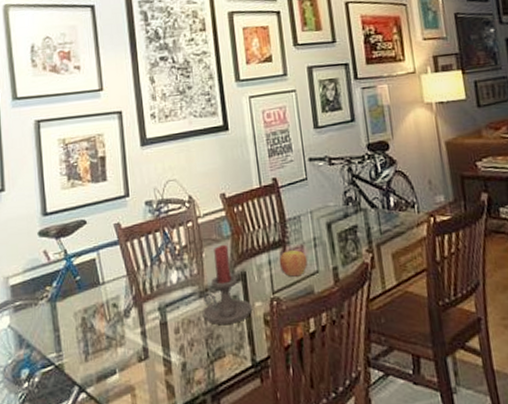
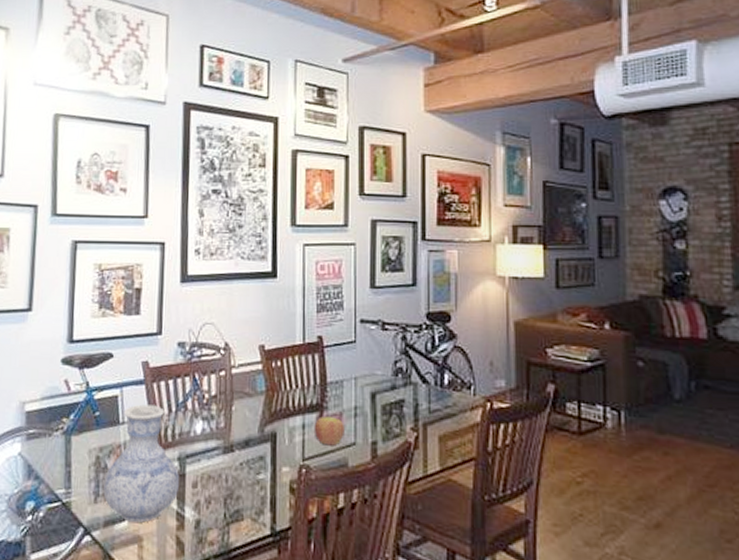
vase: none [92,262,163,374] -> present [103,404,180,523]
candle holder: present [202,244,252,324] -> none [224,399,278,486]

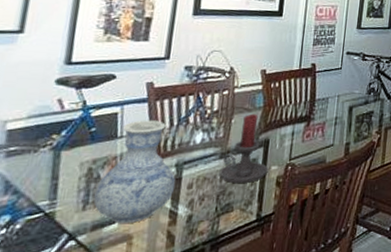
candle holder: none [224,399,278,486] -> present [219,113,268,183]
apple: present [315,416,344,446] -> none [302,125,326,148]

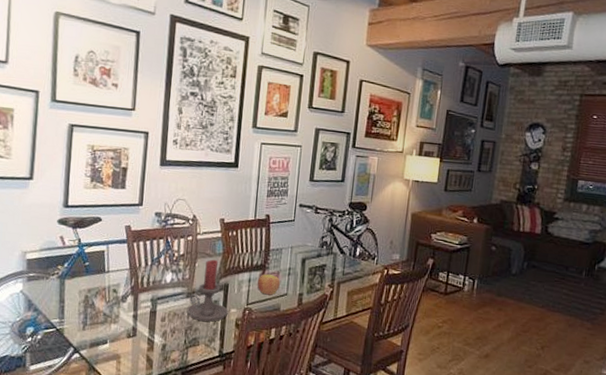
vase: present [93,120,176,223] -> none [90,258,152,345]
apple: none [302,125,326,148] -> present [258,274,280,295]

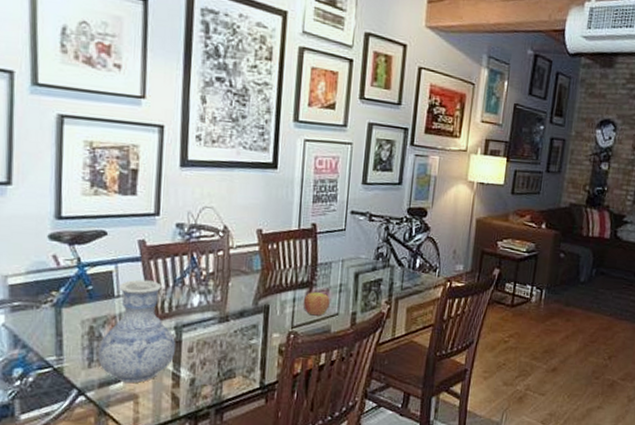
vase: none [90,258,152,345] -> present [98,279,176,383]
candle holder: present [186,259,228,322] -> none [219,277,269,349]

